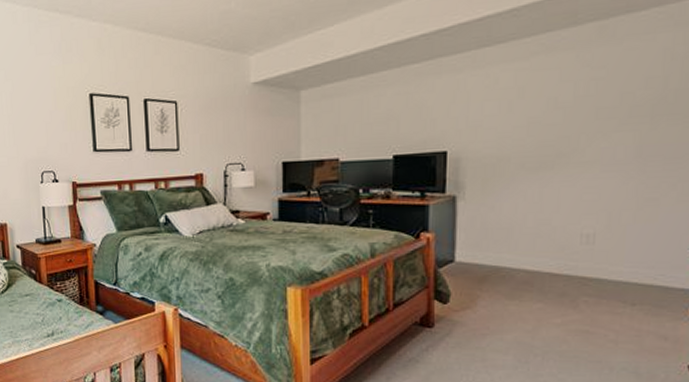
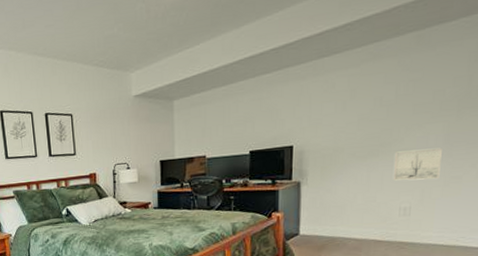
wall art: none [572,162,633,201] -> present [393,147,442,181]

